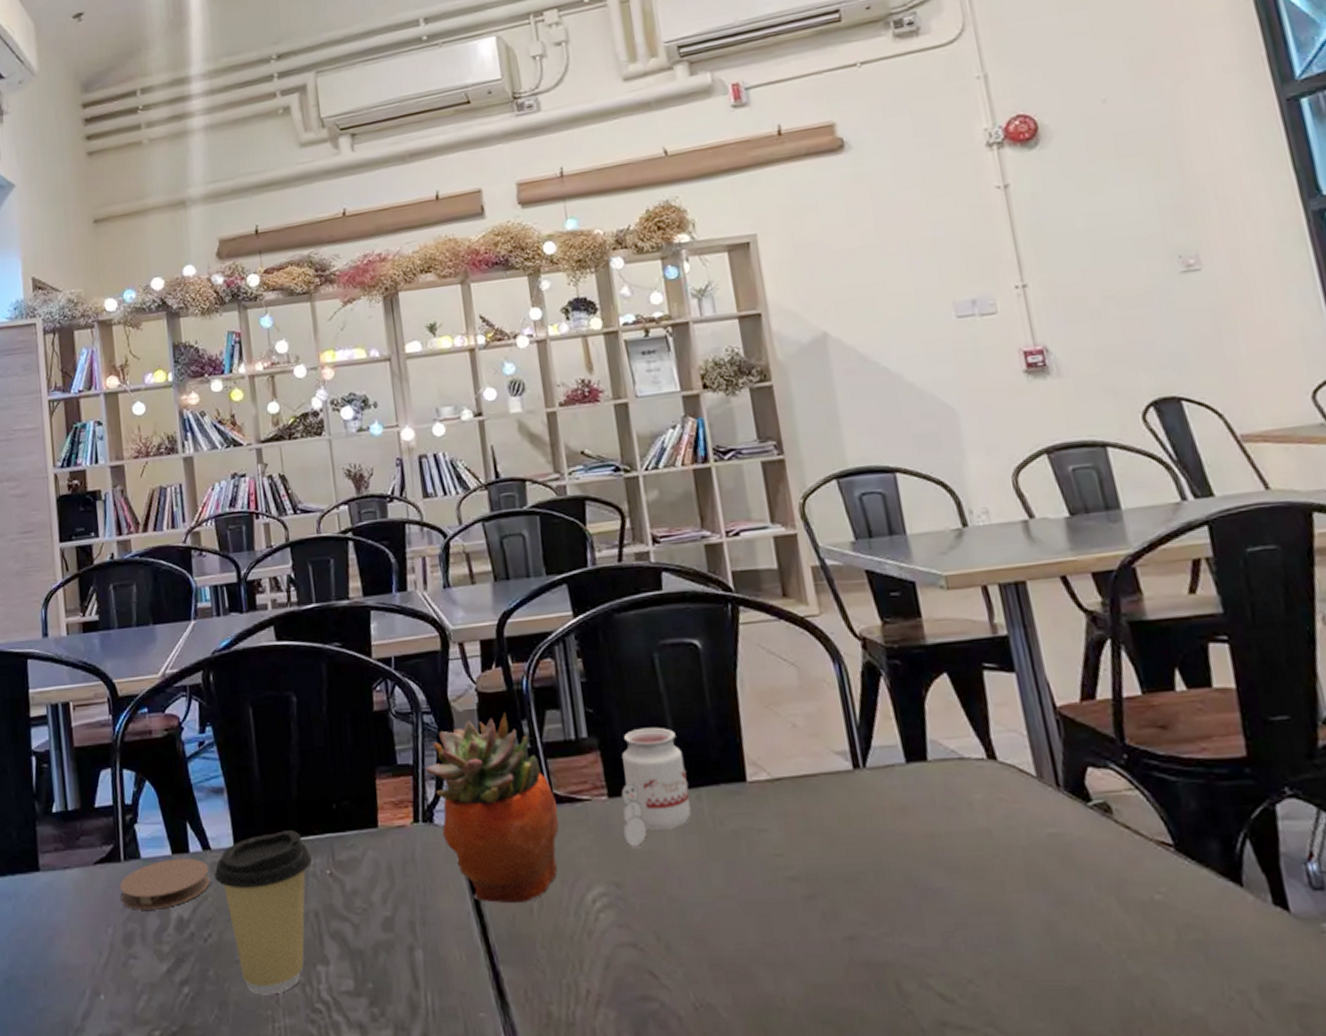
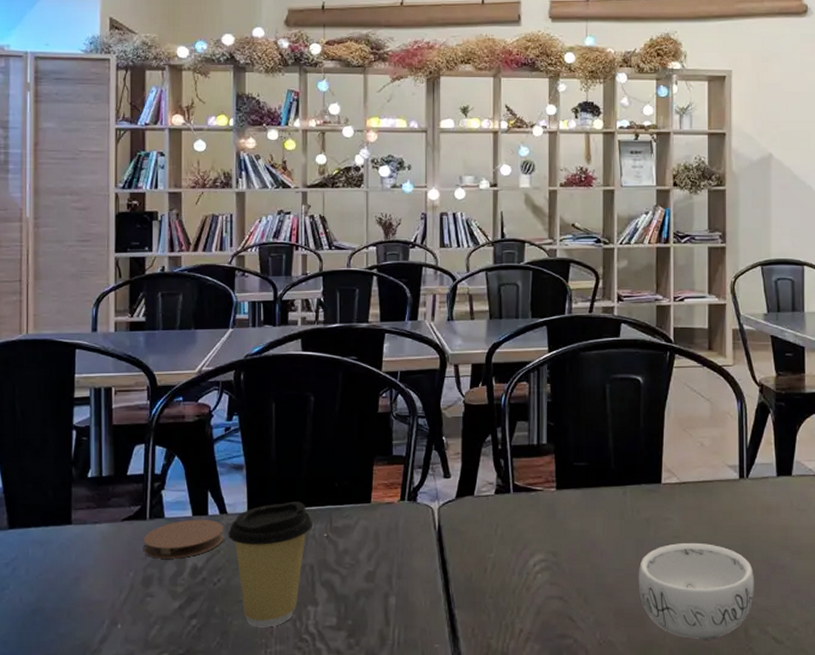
succulent planter: present [425,712,559,903] -> none [415,420,517,564]
candle: present [621,727,692,849] -> none [564,439,617,528]
decorative bowl: none [733,862,902,1000] -> present [638,543,755,640]

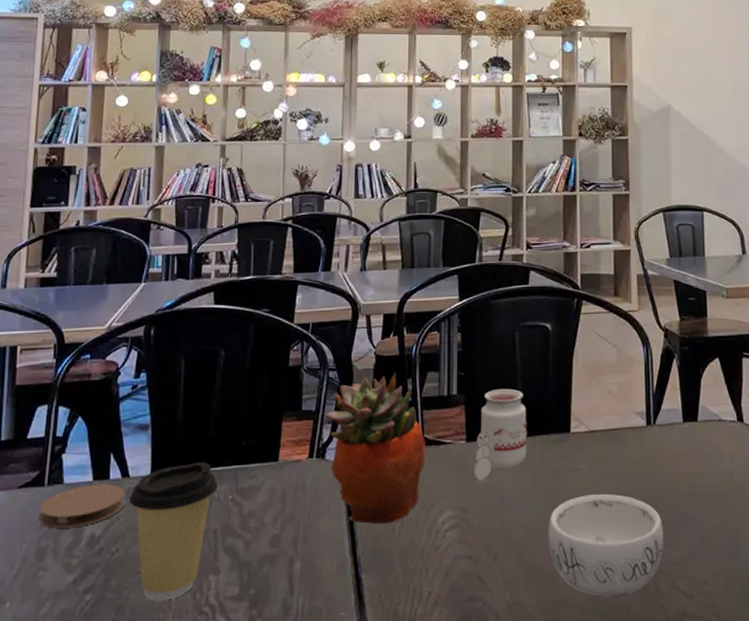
succulent planter: none [415,420,517,564] -> present [325,372,426,524]
candle: none [564,439,617,528] -> present [473,388,527,482]

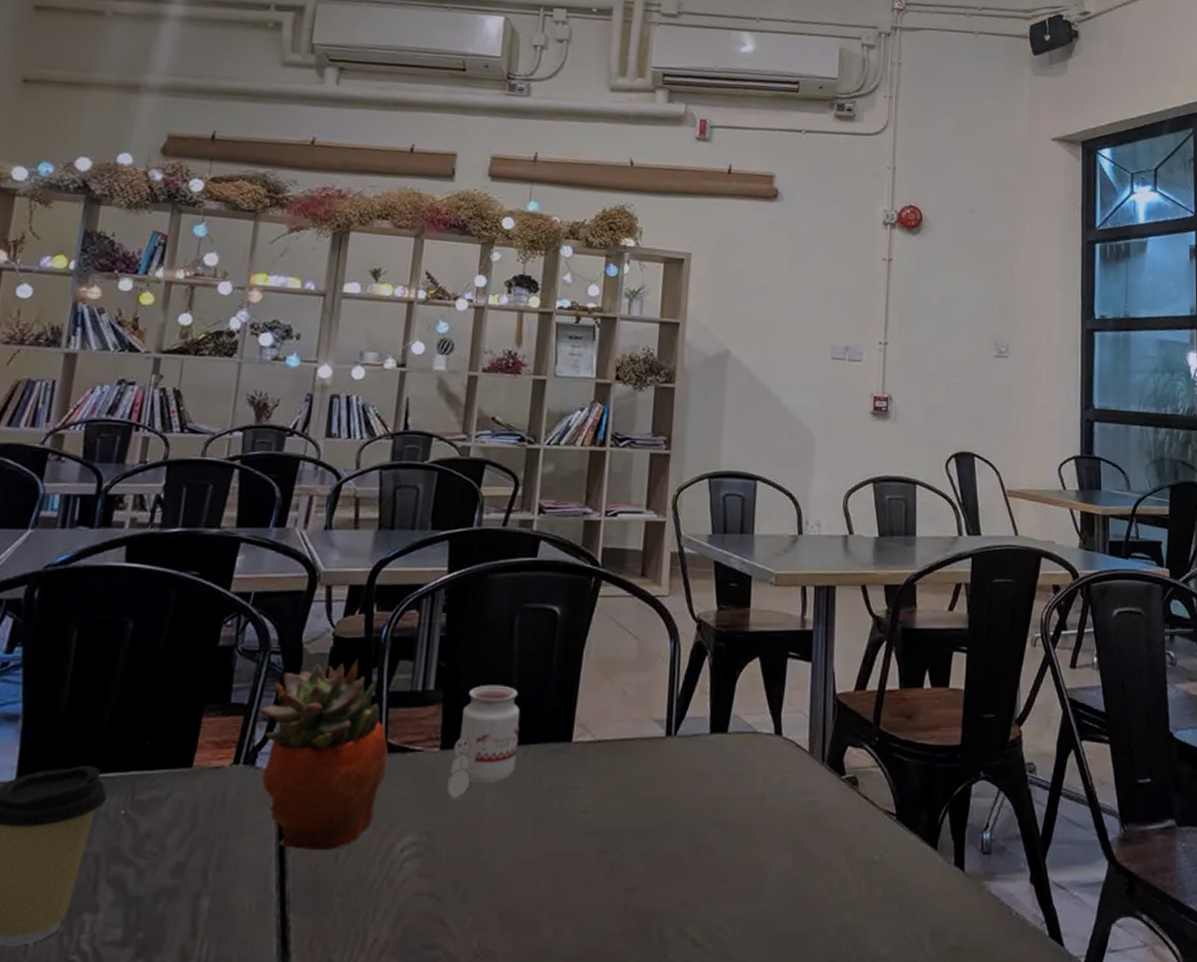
decorative bowl: present [548,494,664,598] -> none [532,819,676,946]

